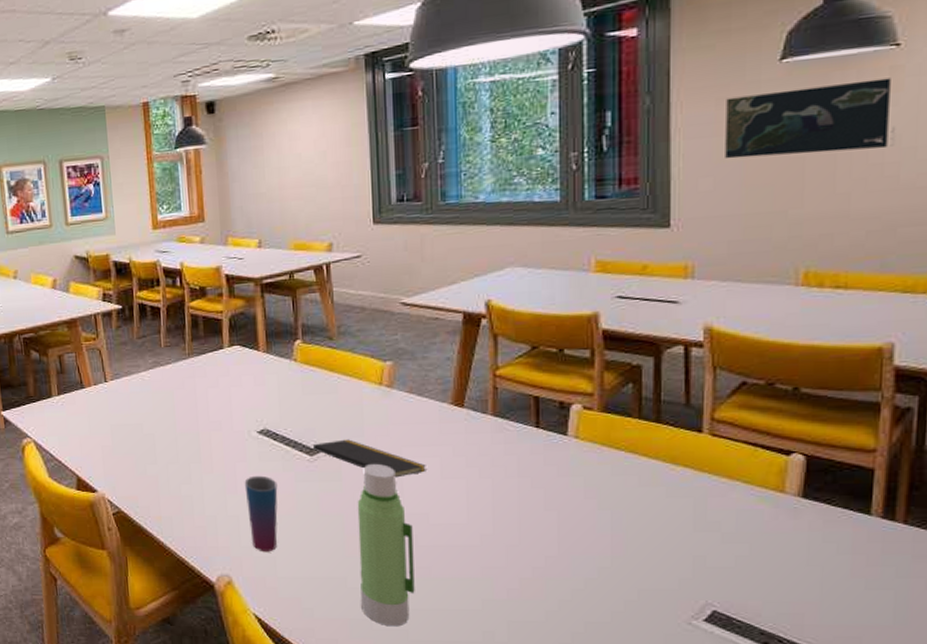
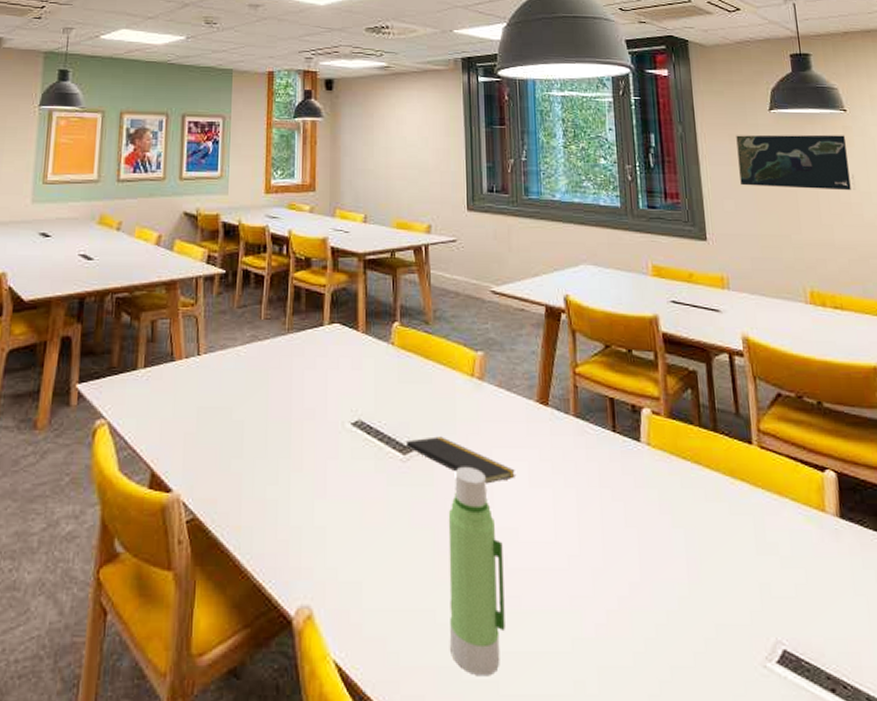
cup: present [244,475,278,552] -> none [334,476,369,576]

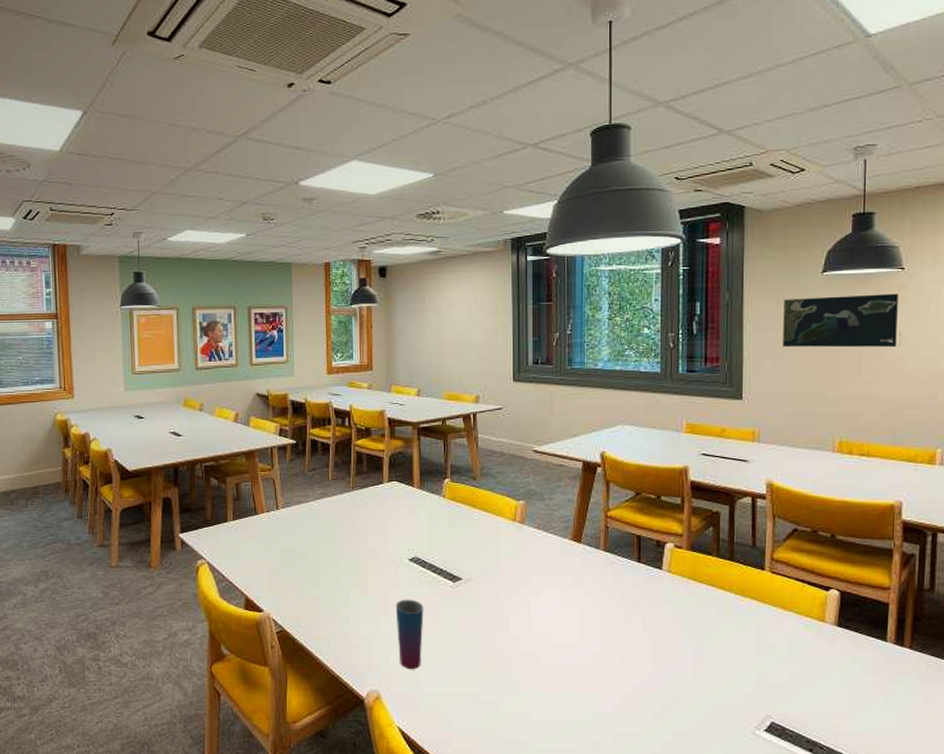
cup: none [334,476,369,576] -> present [395,599,424,670]
notepad: present [405,436,515,484] -> none [455,568,549,603]
water bottle: present [448,466,505,676] -> none [491,590,536,738]

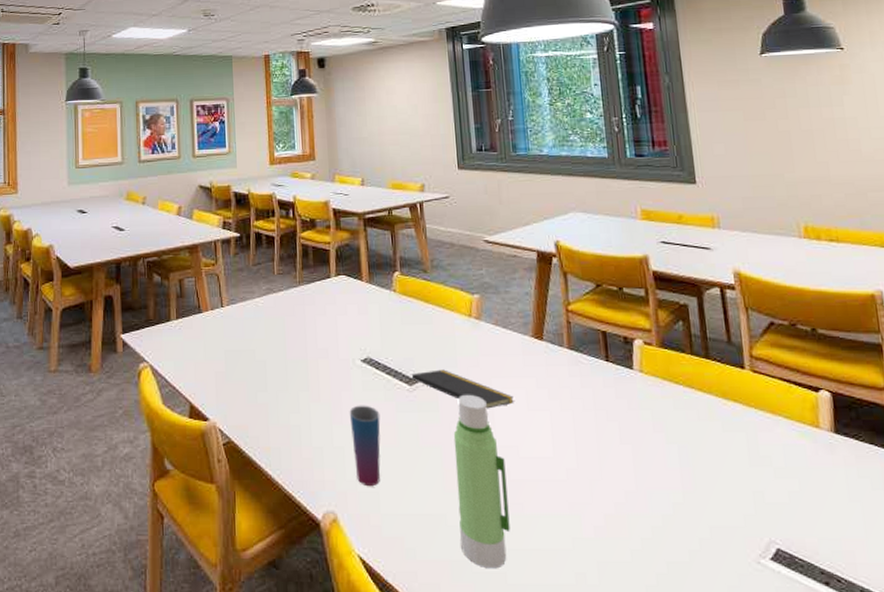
notepad: none [455,568,549,603] -> present [411,369,514,409]
water bottle: none [491,590,536,738] -> present [453,394,510,569]
map: present [783,293,902,348] -> none [725,73,853,130]

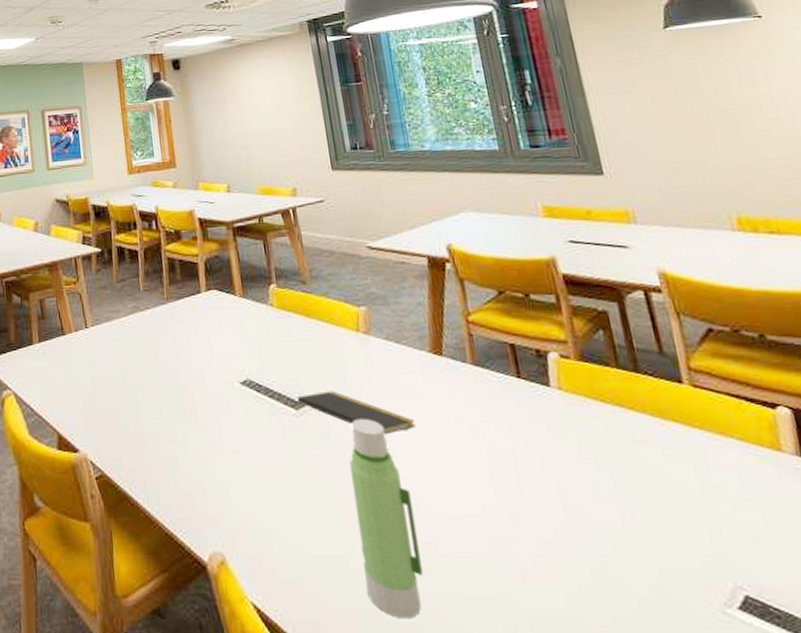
cup: present [349,405,381,487] -> none [230,432,271,524]

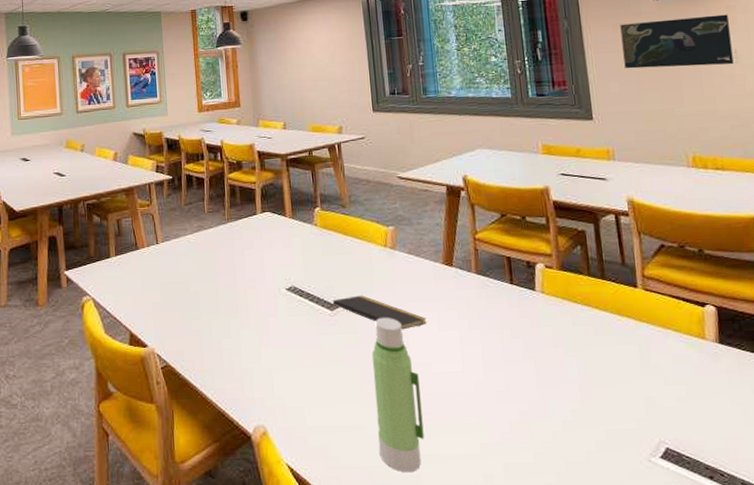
map: none [626,44,782,113] -> present [620,14,738,69]

